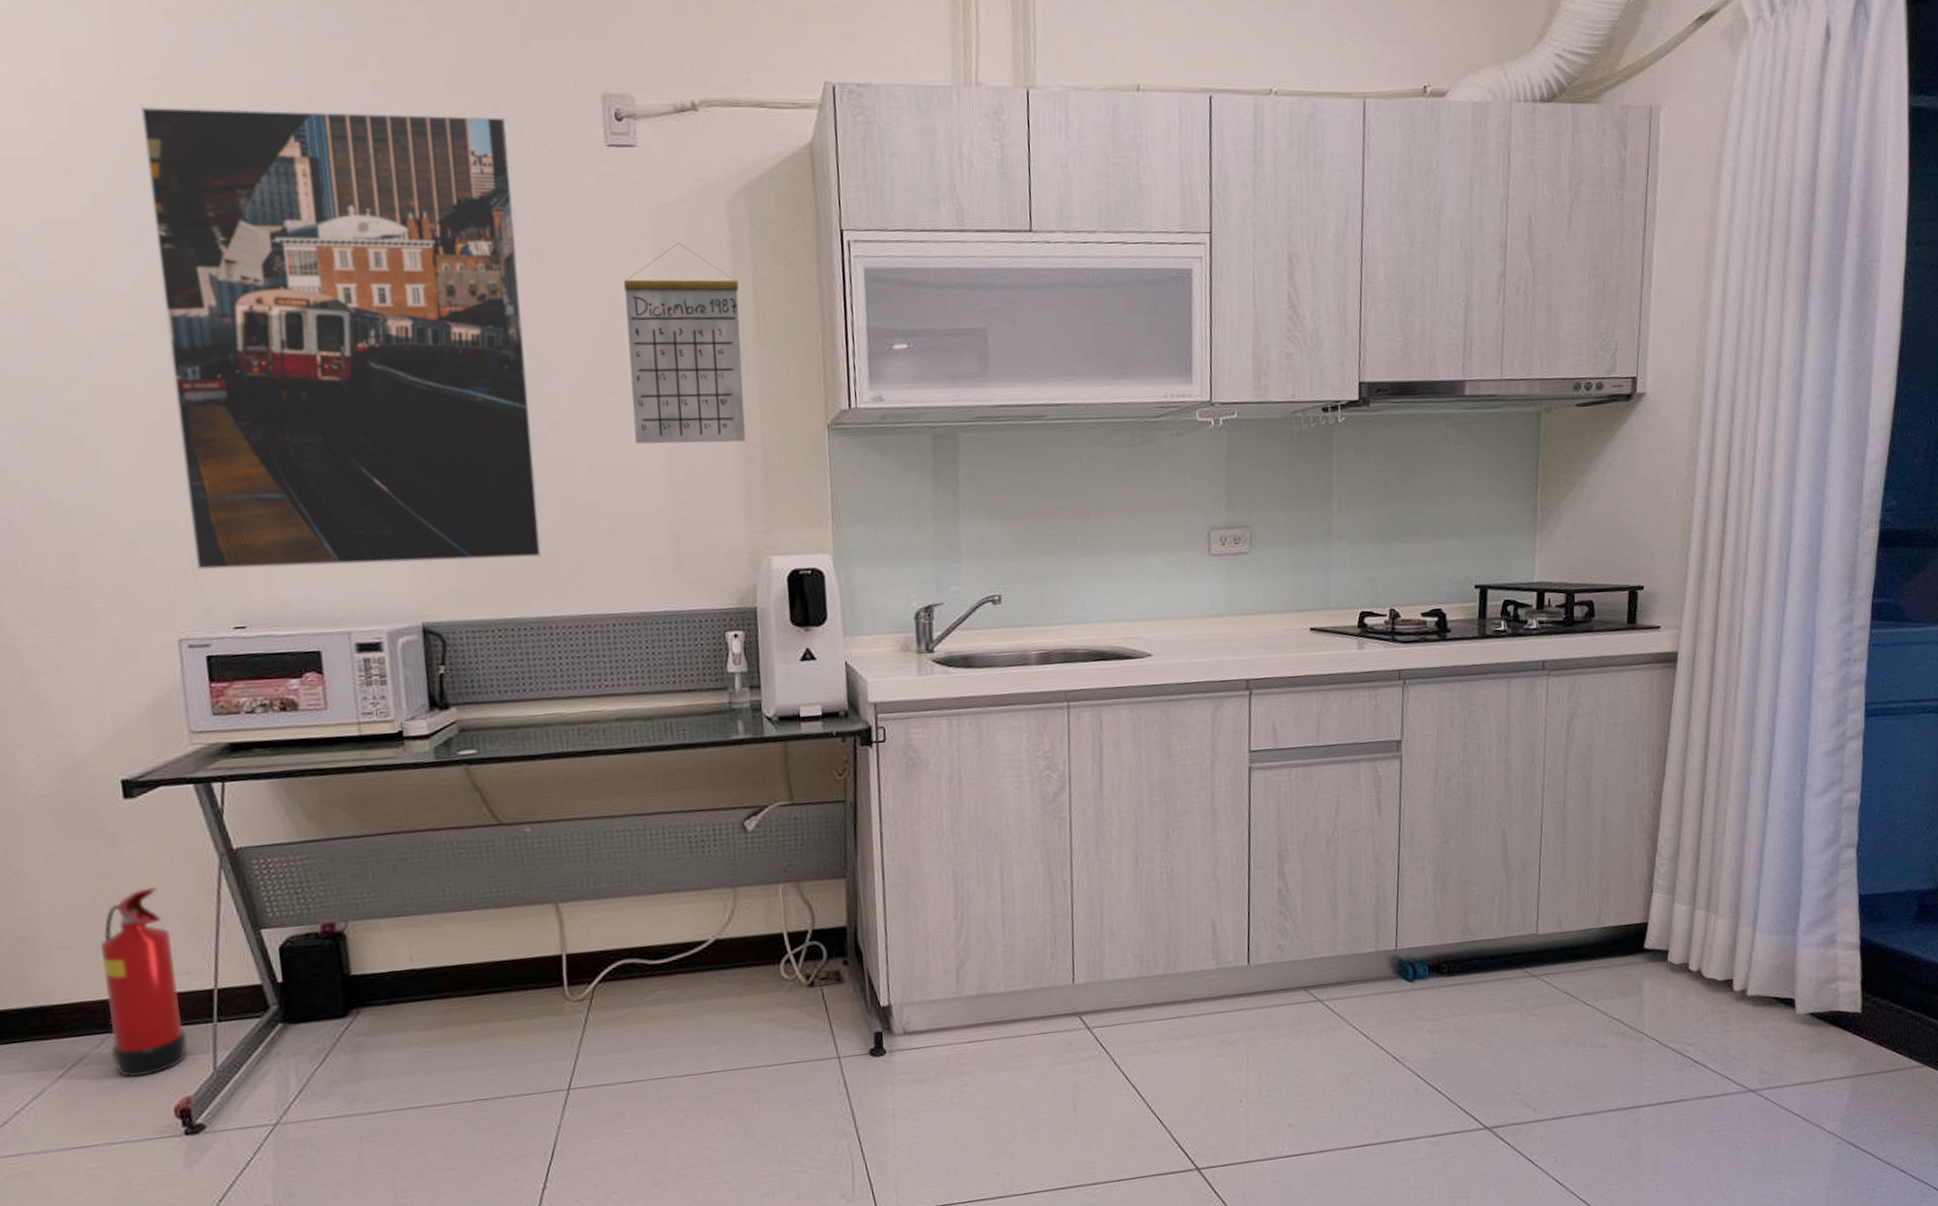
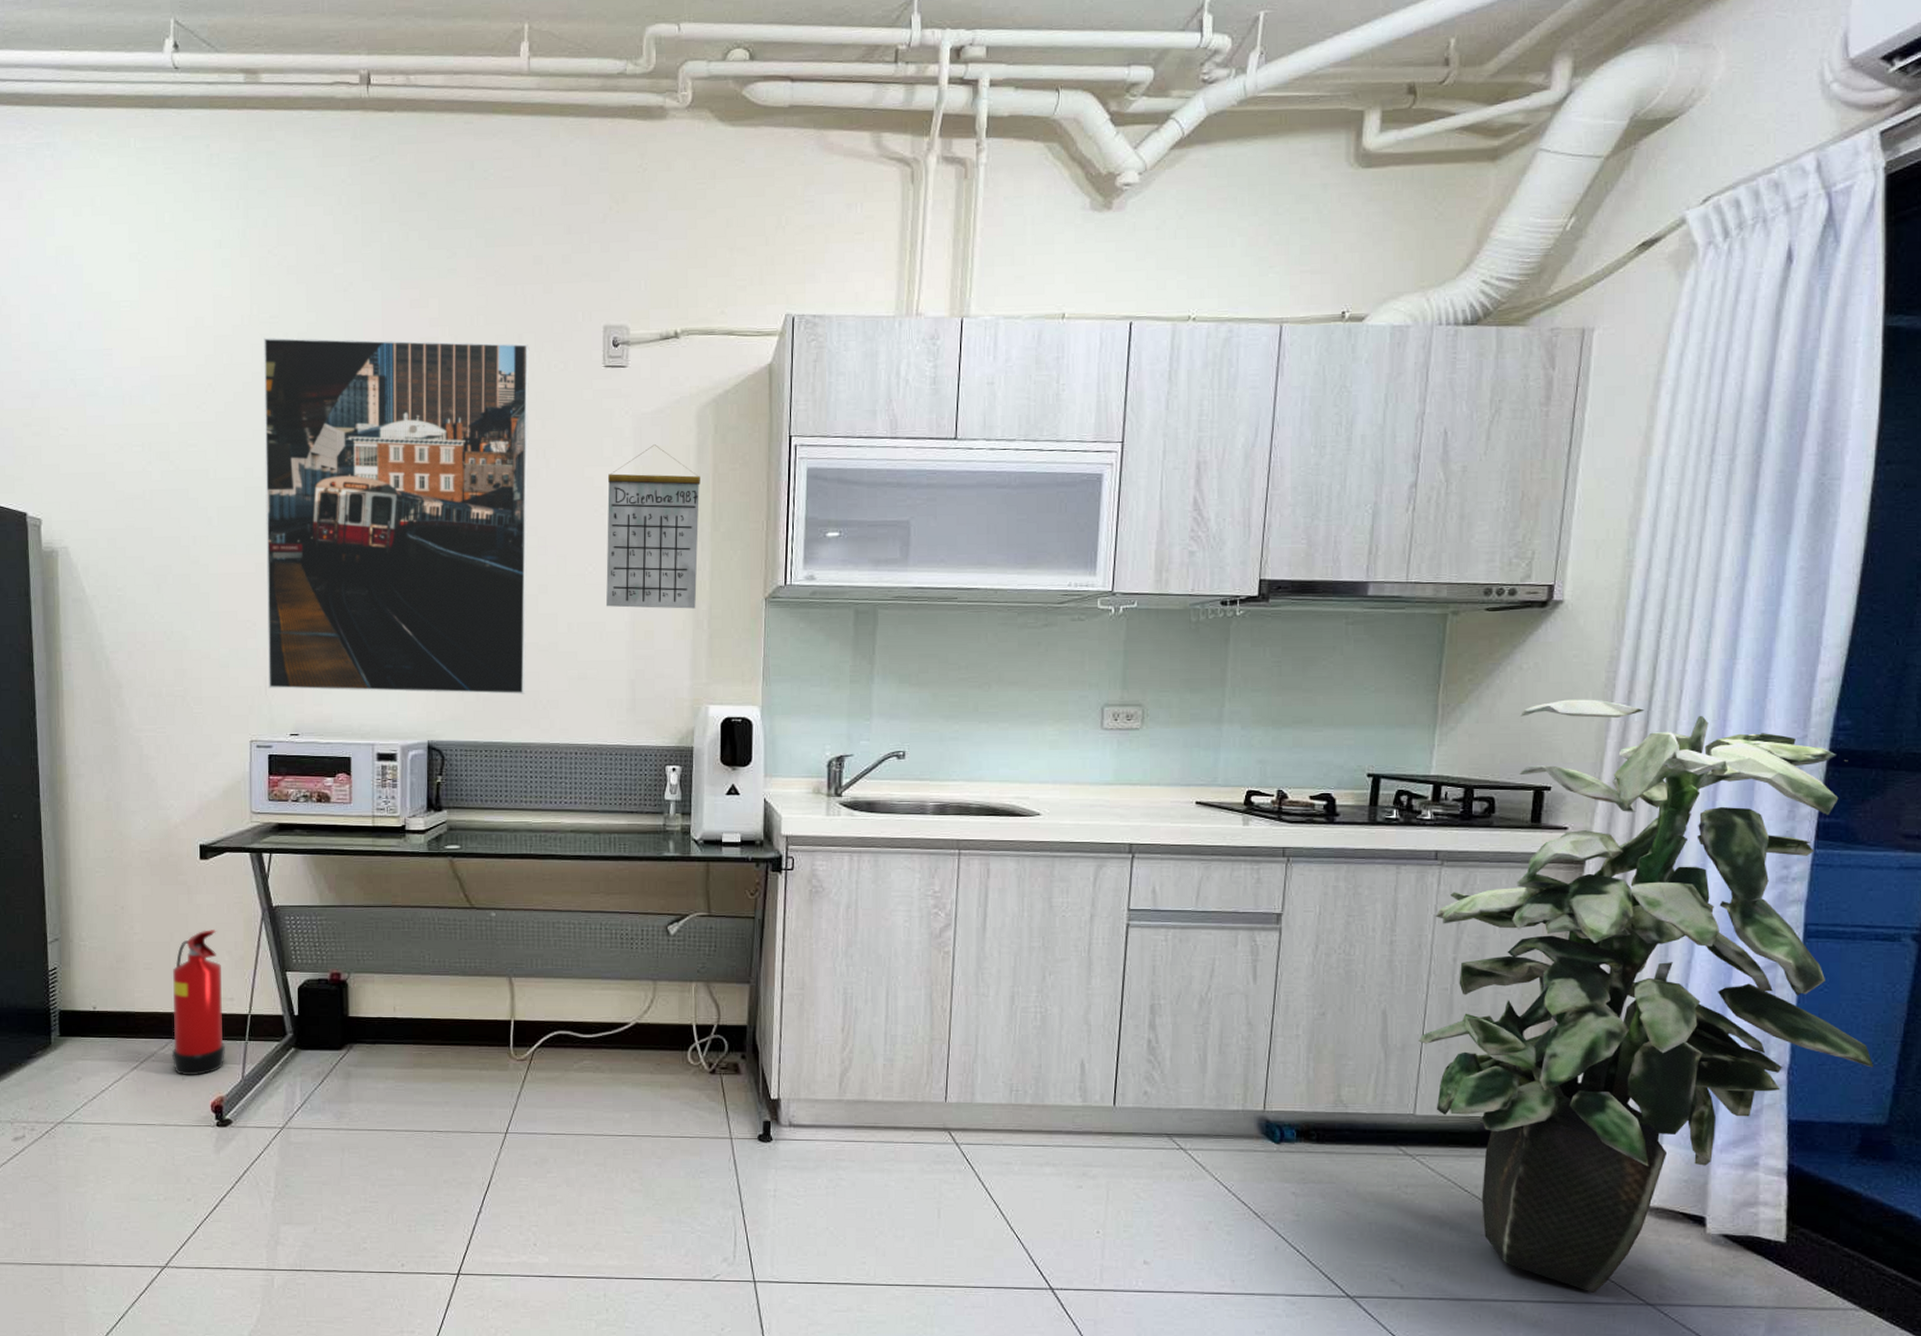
indoor plant: none [1537,493,1926,1088] -> present [1419,699,1874,1293]

